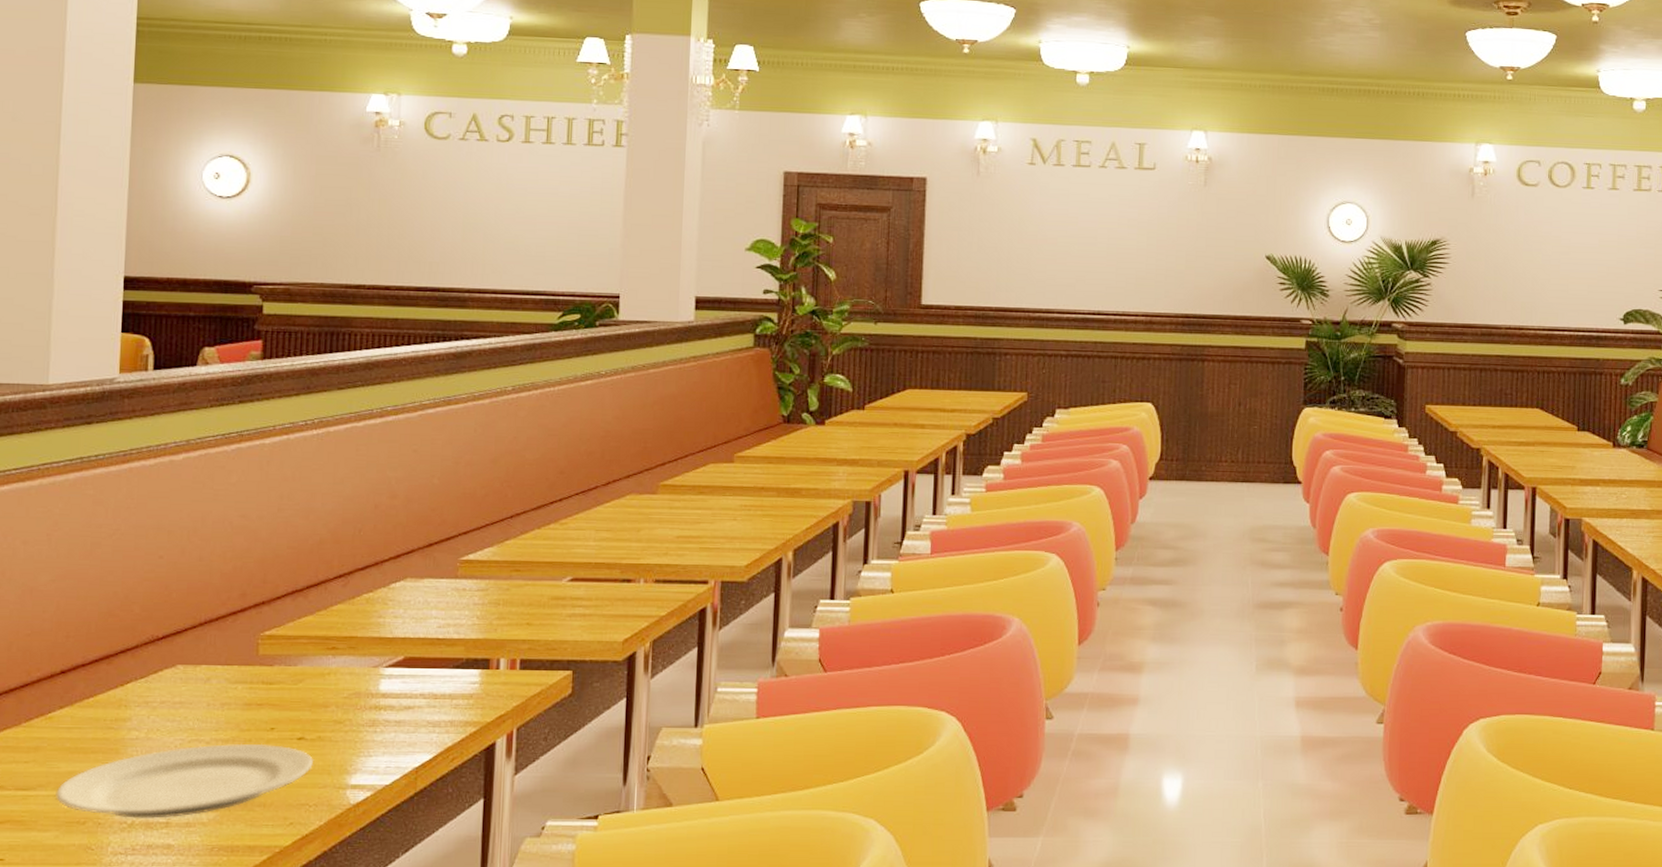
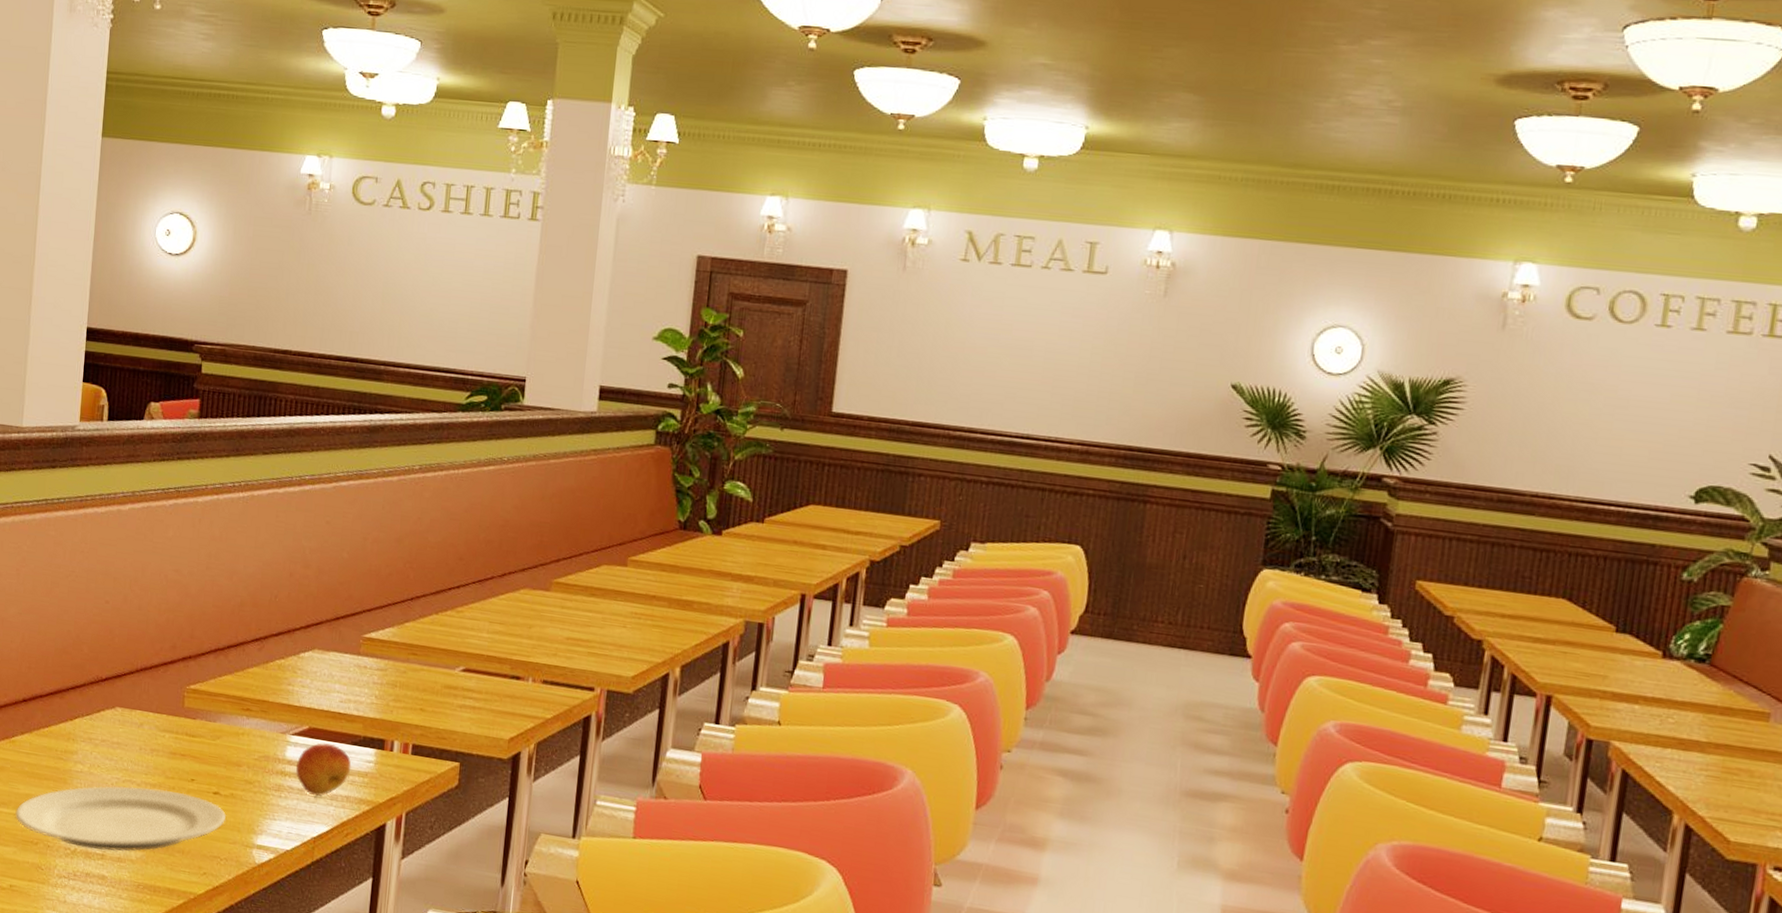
fruit: none [391,670,454,726] -> present [295,743,352,797]

